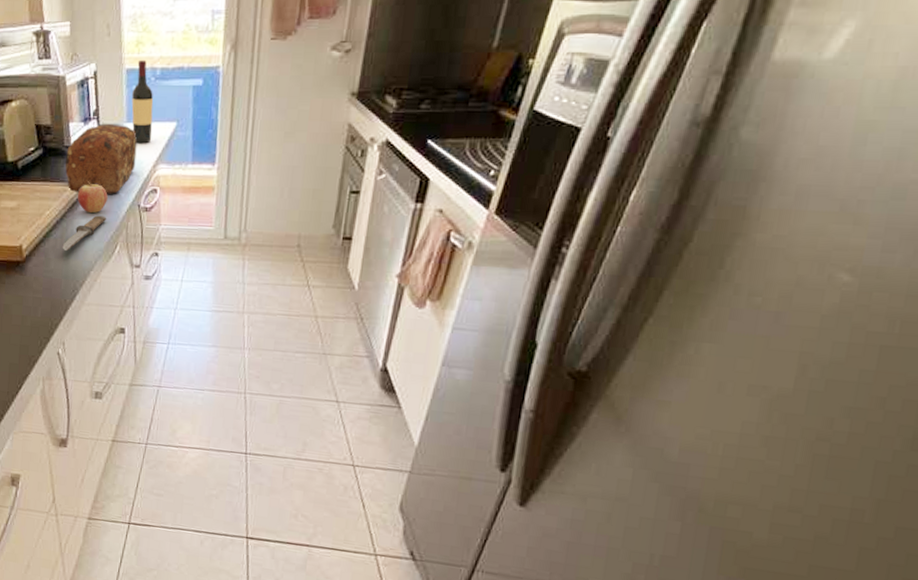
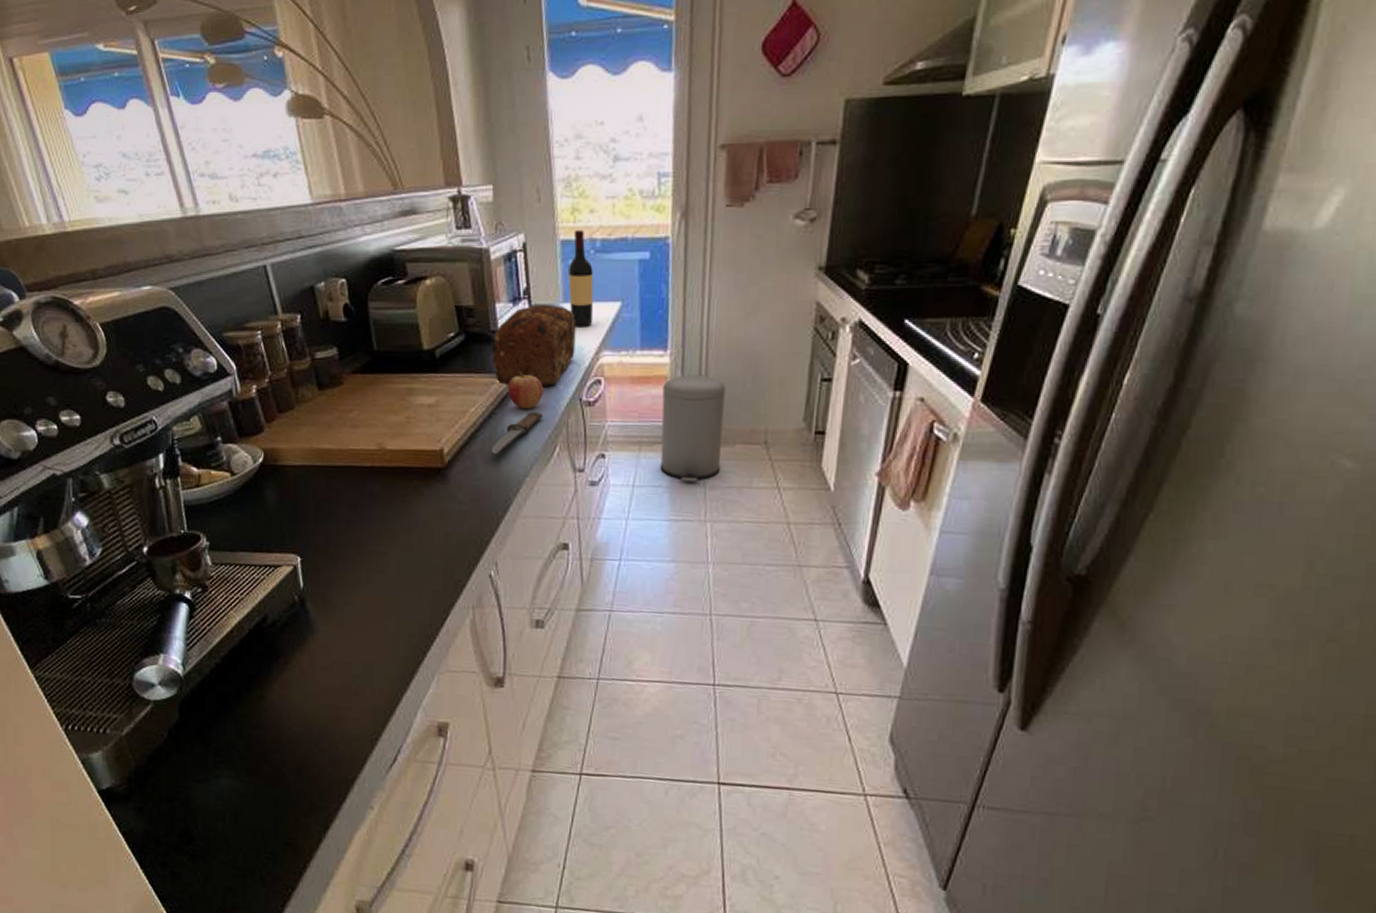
pedal bin: none [205,185,265,278] -> present [660,374,726,482]

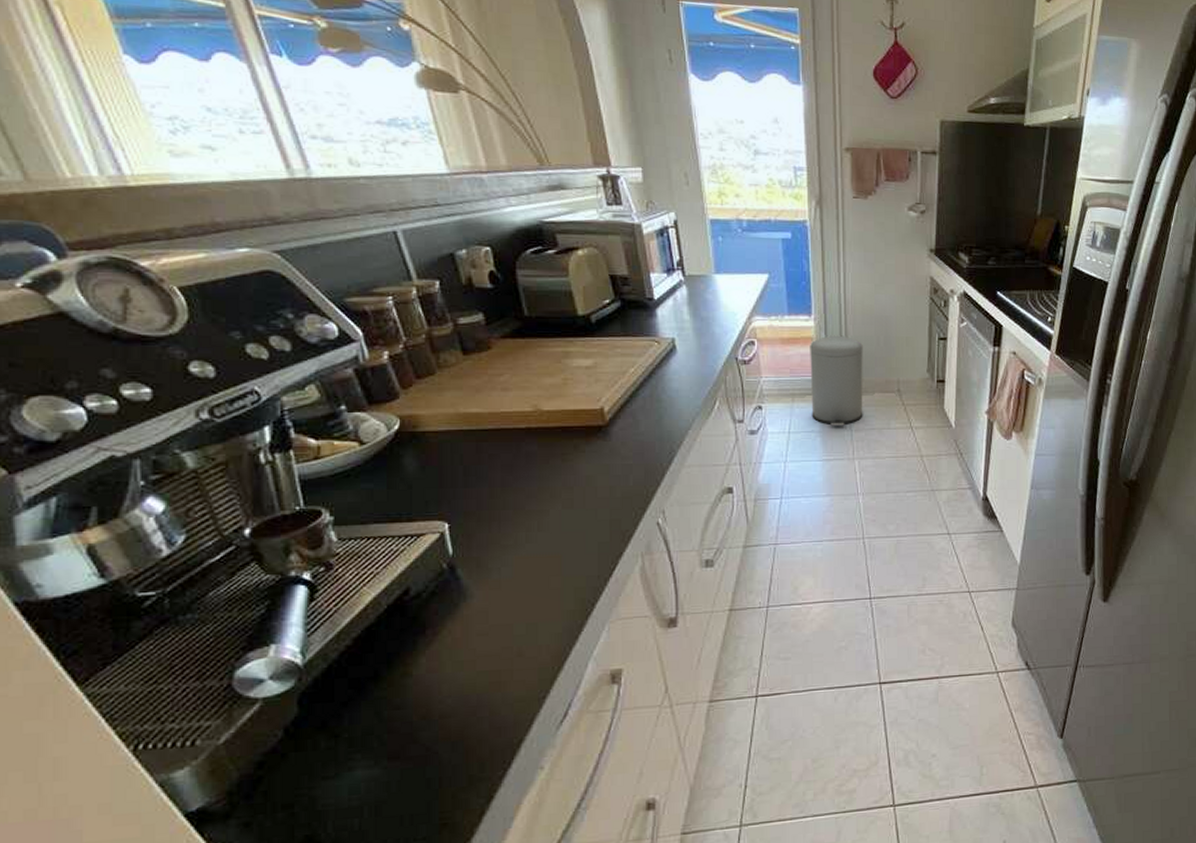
bread loaf: present [491,305,577,388] -> none [648,275,729,349]
knife: present [491,411,544,454] -> none [653,370,703,410]
fruit: present [507,372,544,409] -> none [665,335,701,368]
wine bottle: present [568,229,594,327] -> none [719,211,744,296]

